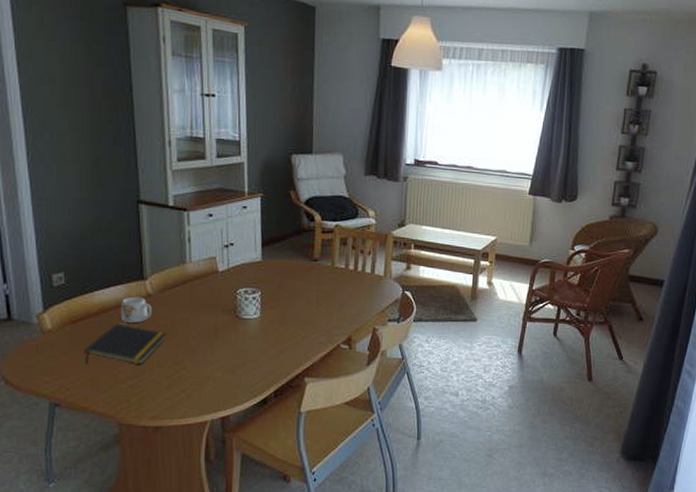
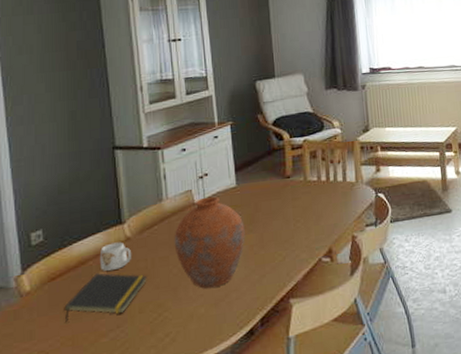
vase: none [195,267,267,356] -> present [174,196,245,289]

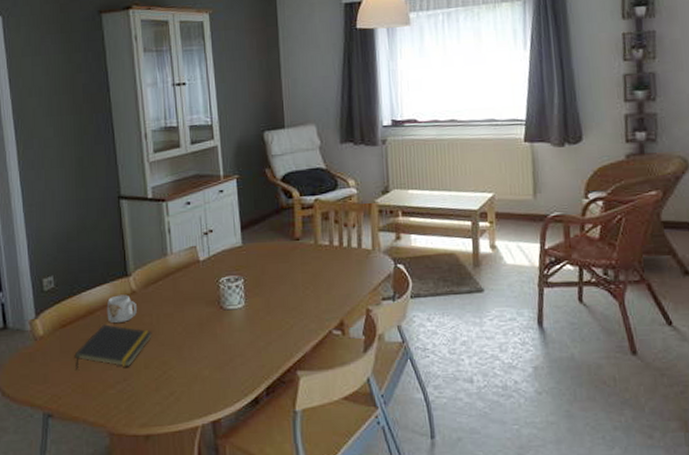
vase: present [174,196,245,289] -> none [178,254,251,351]

